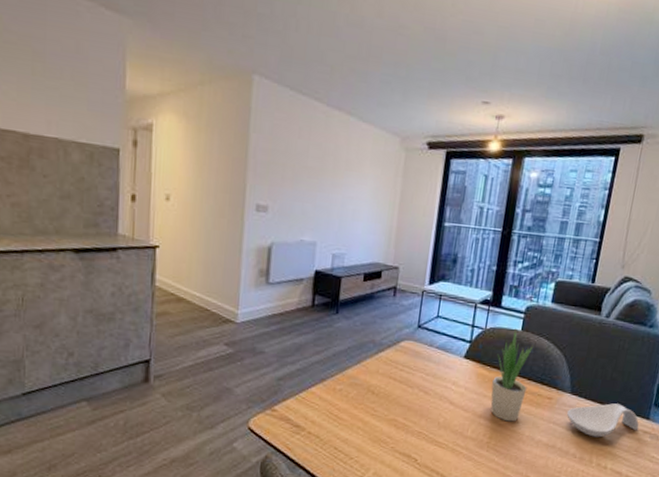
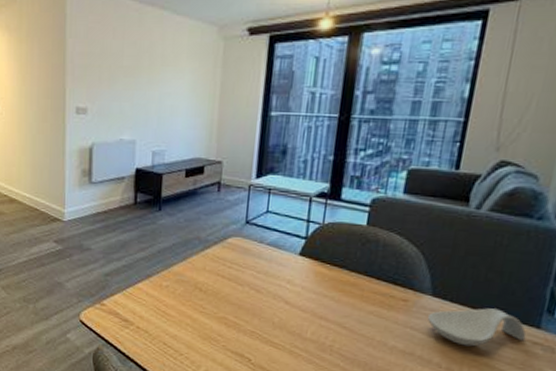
potted plant: present [490,328,533,422] -> none [332,223,382,325]

